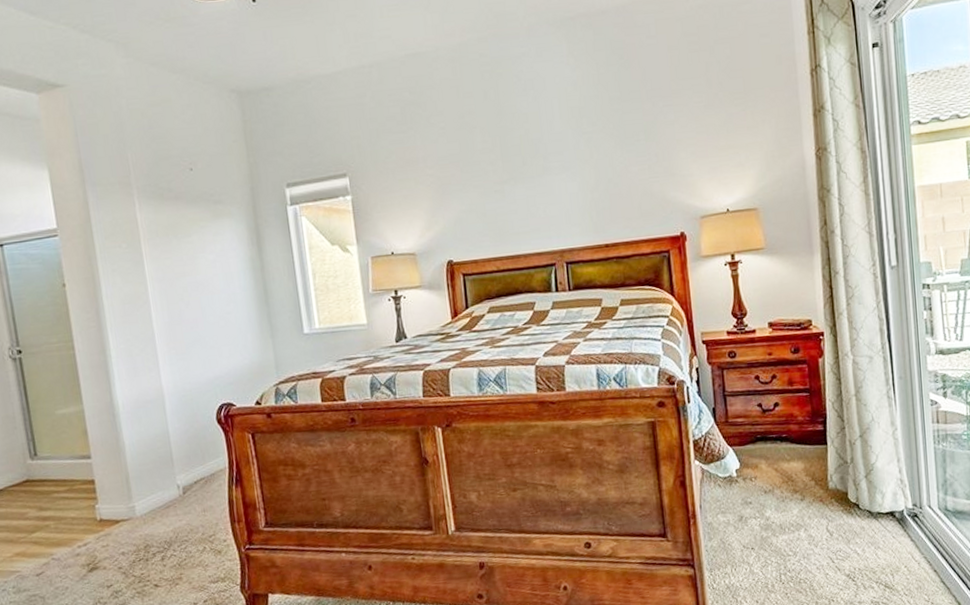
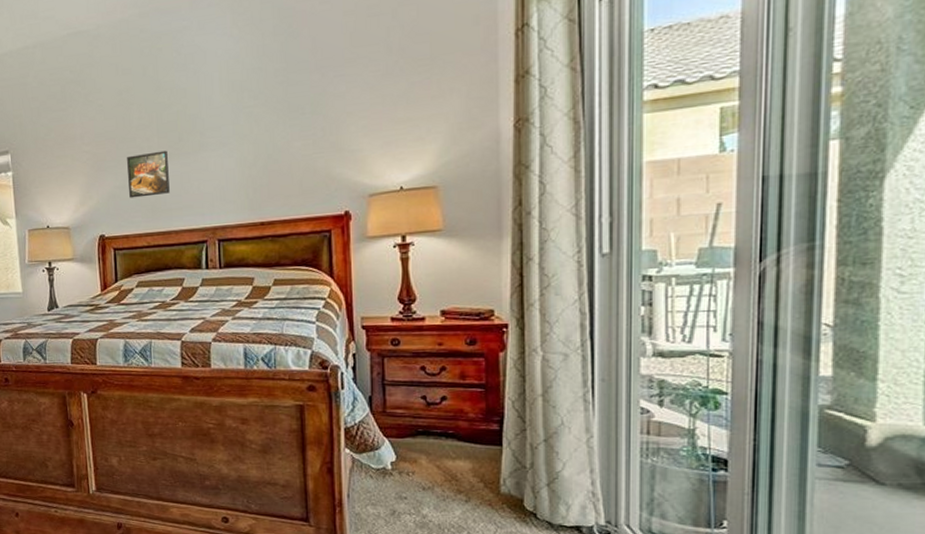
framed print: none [472,174,517,223] -> present [127,150,170,198]

